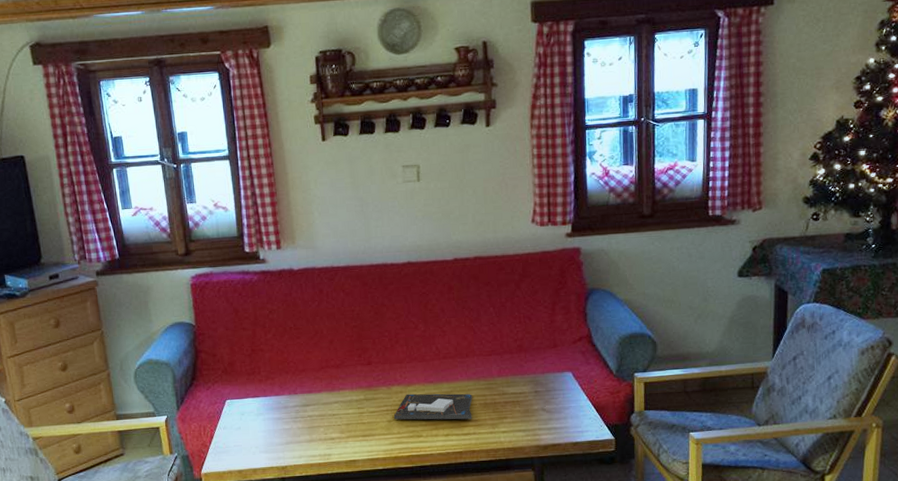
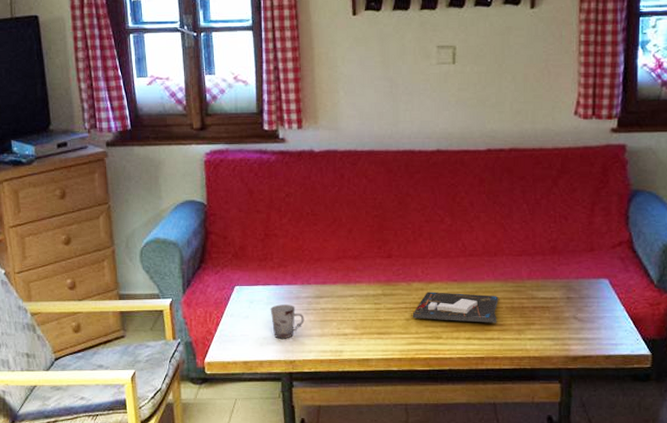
cup: none [260,414,293,447] -> present [270,304,305,339]

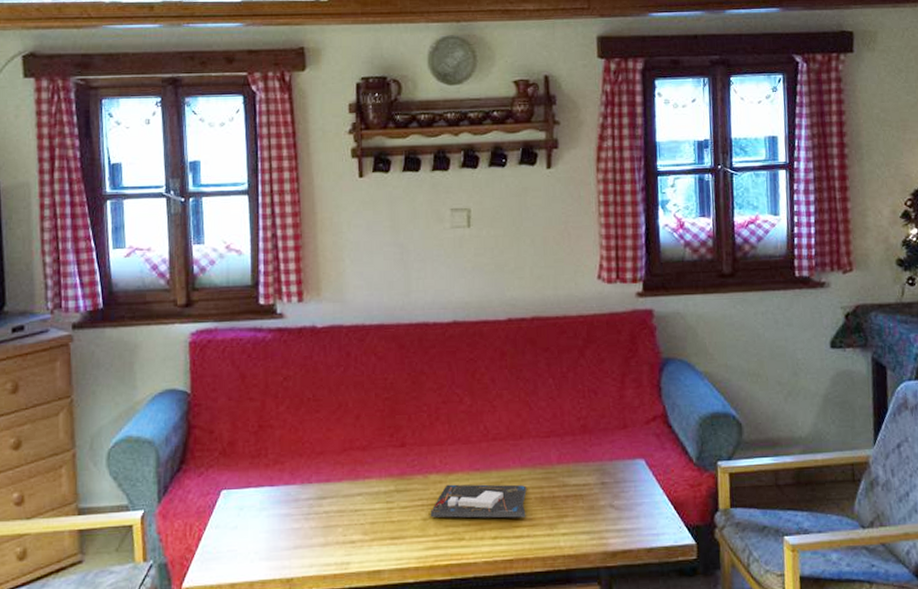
cup: present [270,304,305,339] -> none [263,509,304,553]

